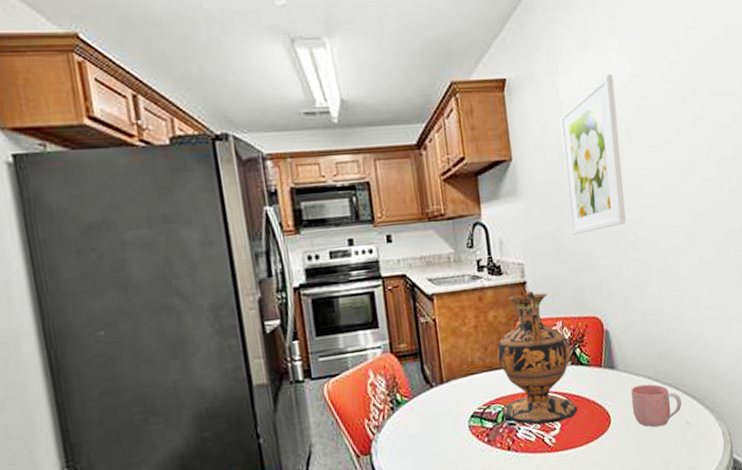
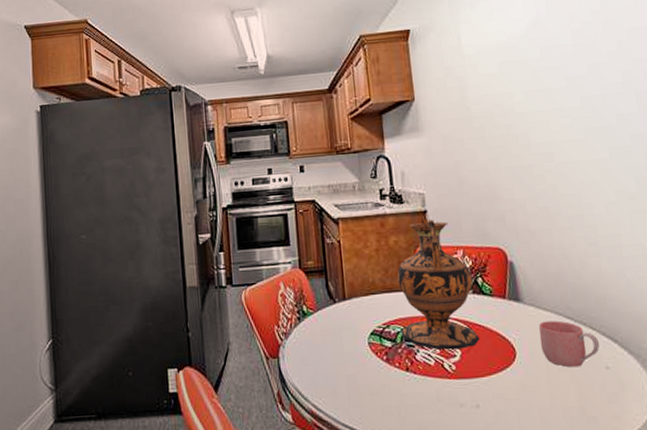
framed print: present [559,74,626,235] -> none [461,19,532,168]

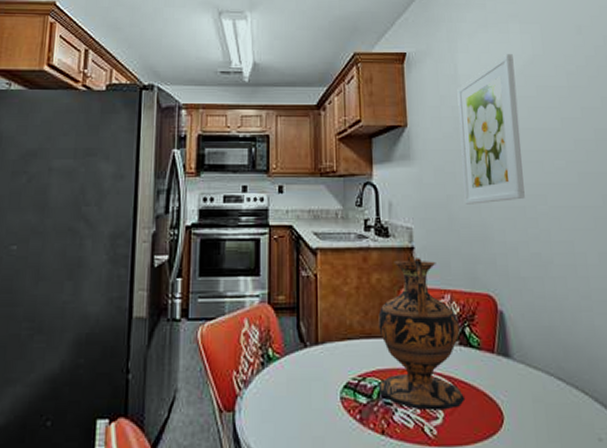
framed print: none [461,19,532,168] -> present [457,54,525,204]
mug: present [539,320,600,368] -> none [529,382,592,438]

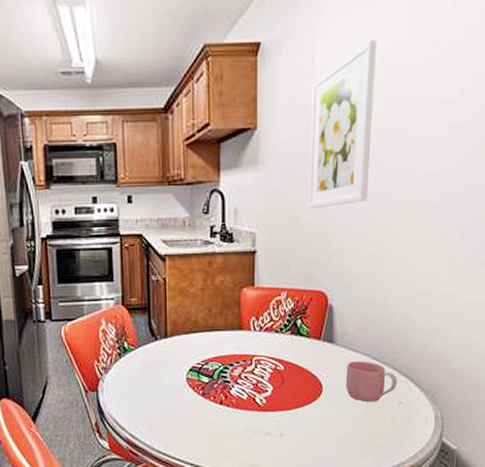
vase: present [377,255,466,411] -> none [218,258,292,386]
mug: none [529,382,592,438] -> present [345,361,397,403]

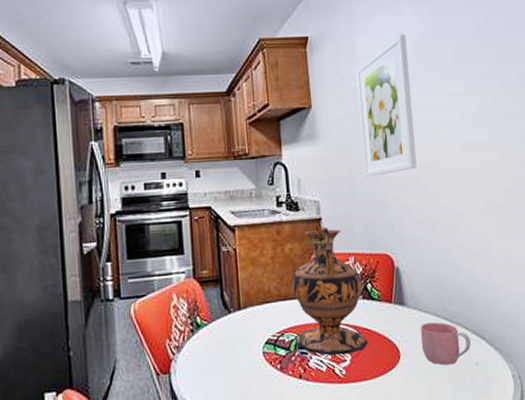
vase: none [218,258,292,386] -> present [291,225,369,356]

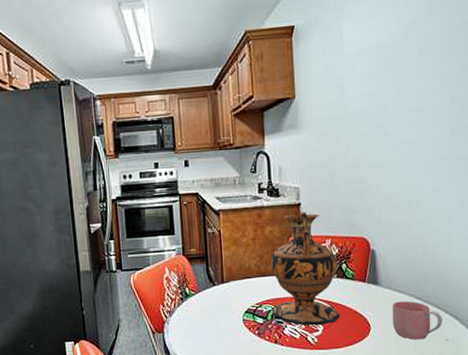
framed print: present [356,35,417,177] -> none [342,16,400,164]

